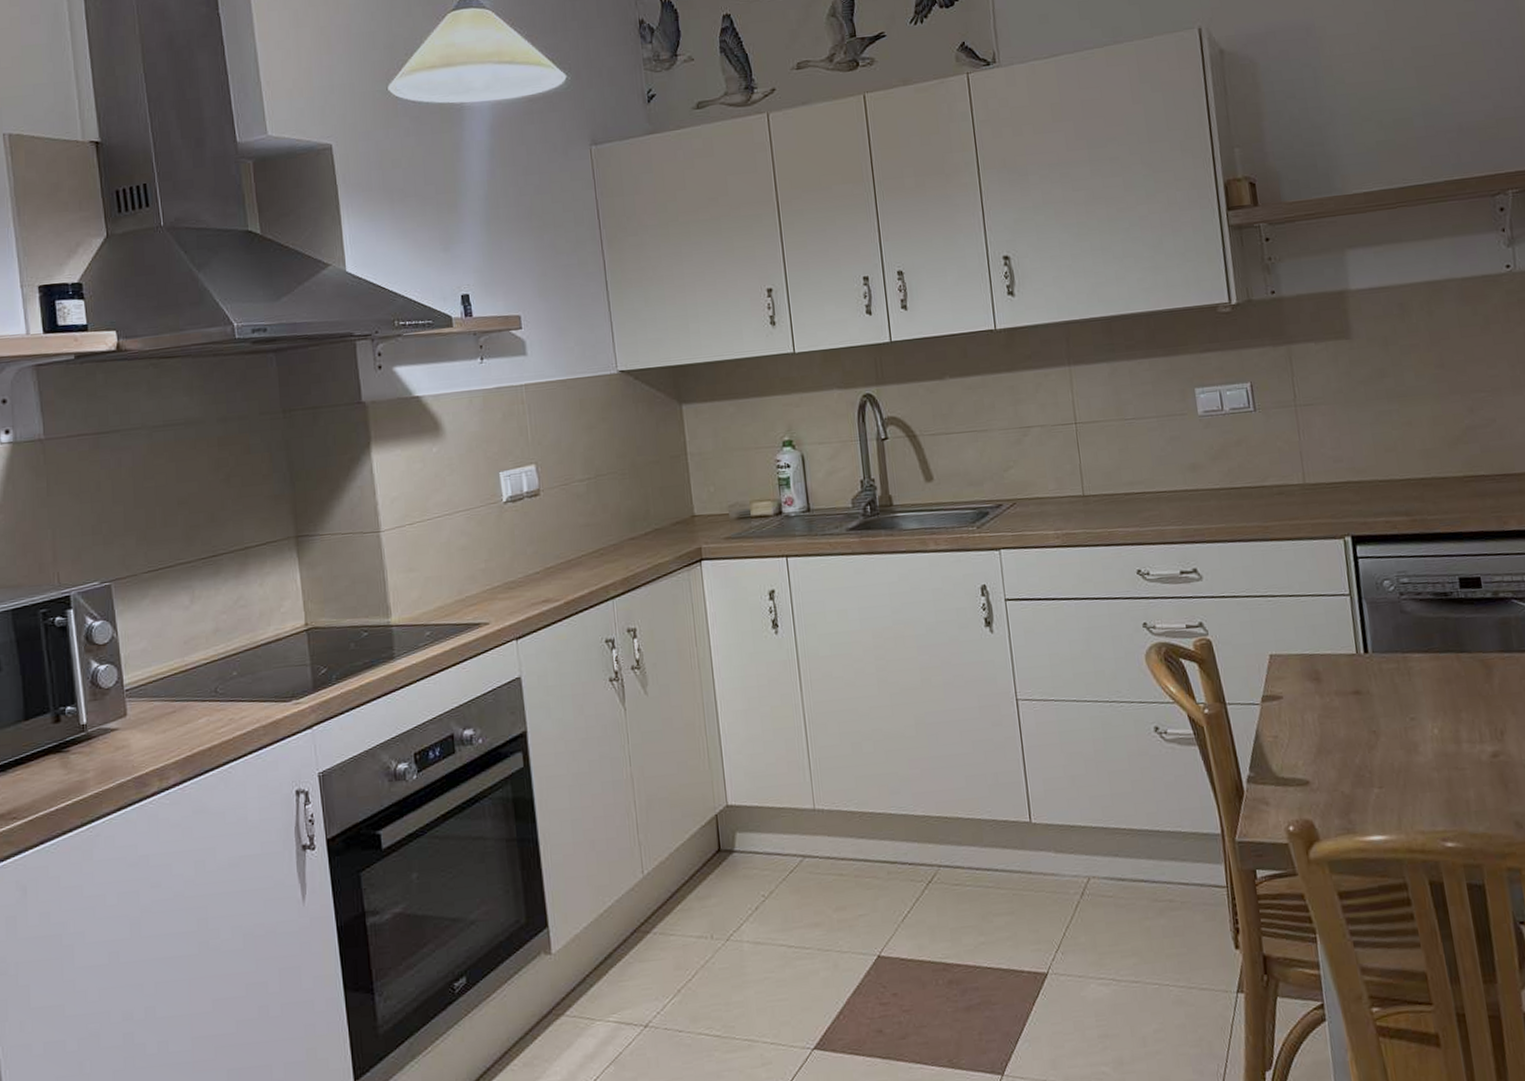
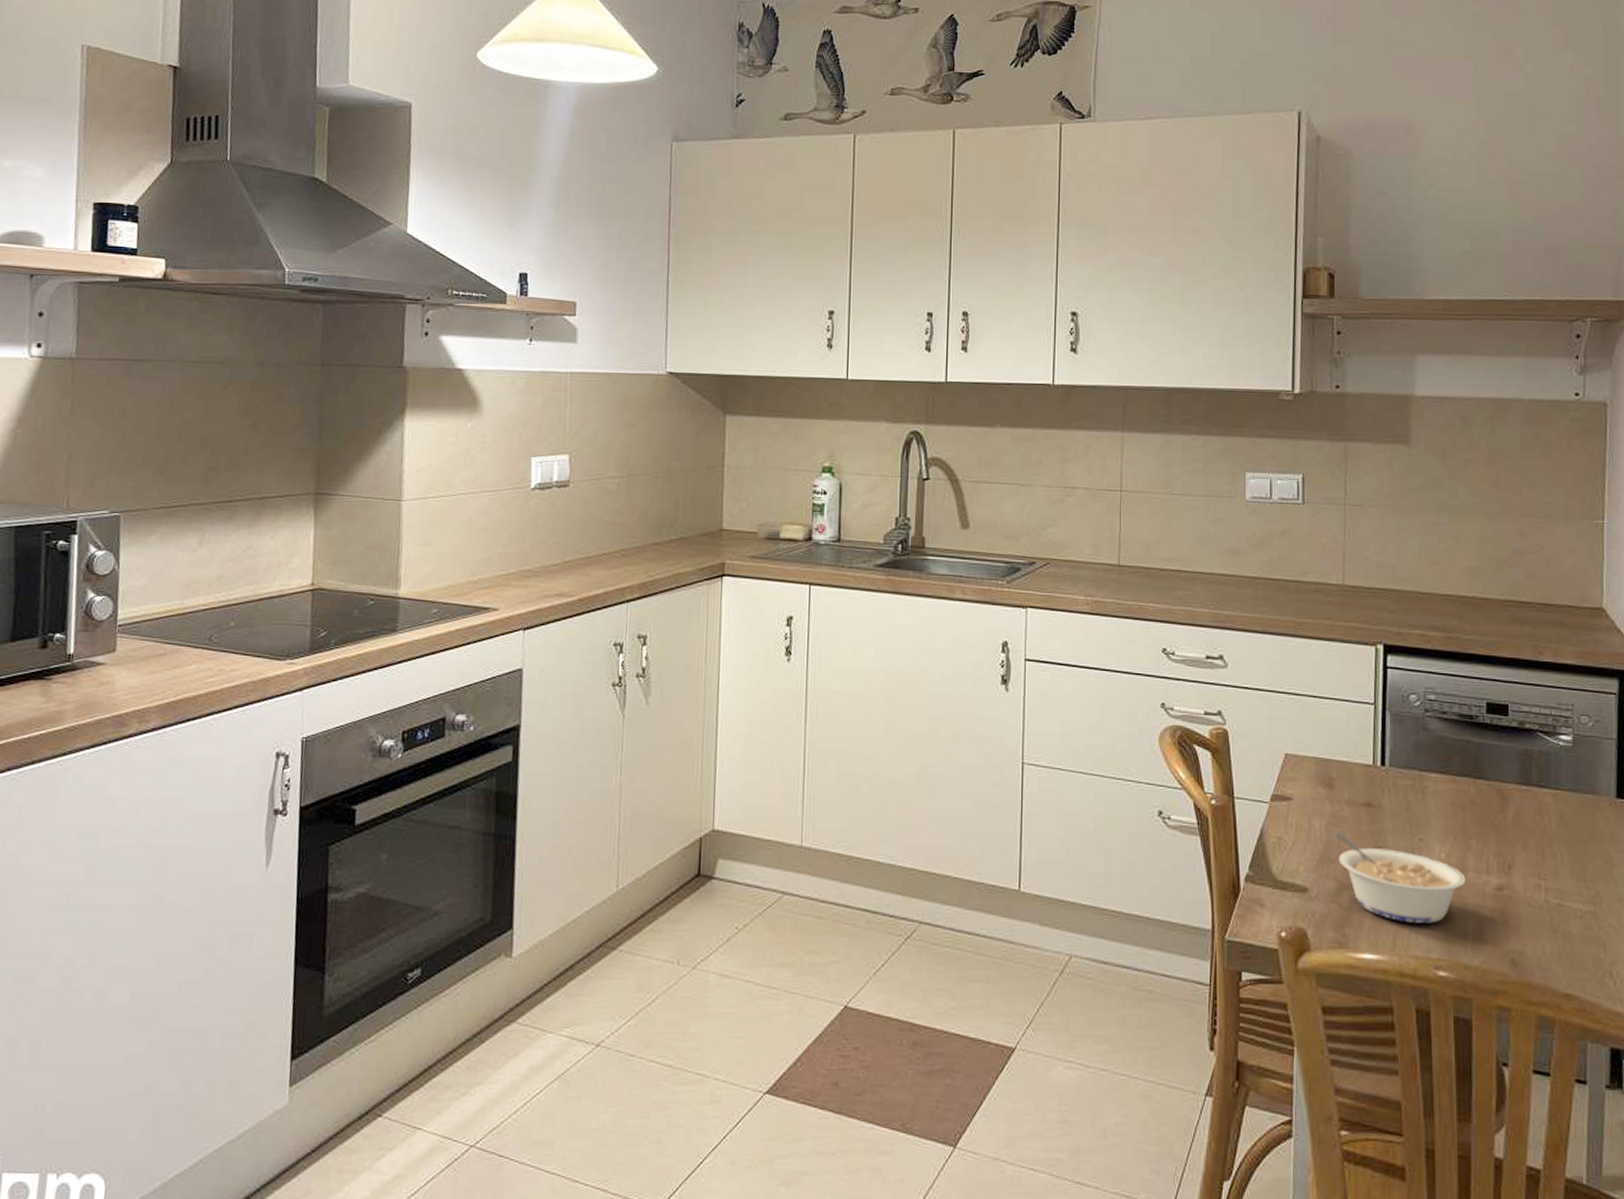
legume: none [1328,723,1461,801] -> present [1335,833,1466,923]

